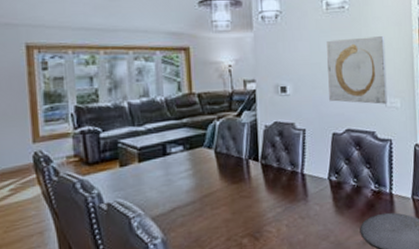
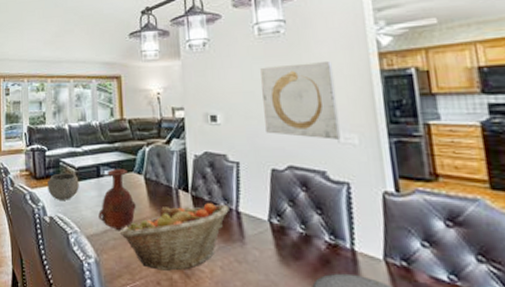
bowl: none [103,154,142,185] -> present [47,173,79,200]
vase: none [165,145,206,208] -> present [98,169,136,231]
fruit basket: none [190,169,295,238] -> present [121,203,229,271]

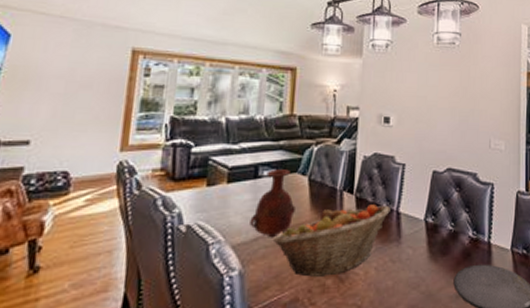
bowl: present [47,173,79,200] -> none [188,173,231,205]
wall art: present [260,60,341,140] -> none [432,74,493,145]

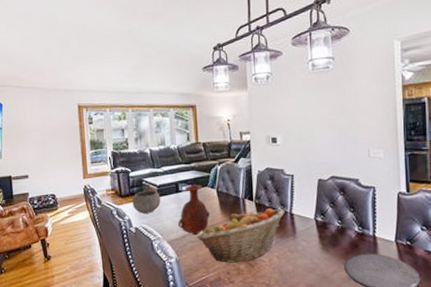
bowl: none [188,173,231,205] -> present [132,190,161,214]

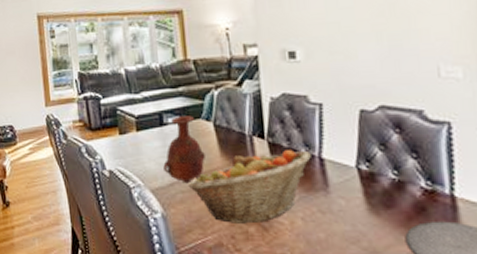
bowl: present [132,190,161,214] -> none [104,122,140,152]

